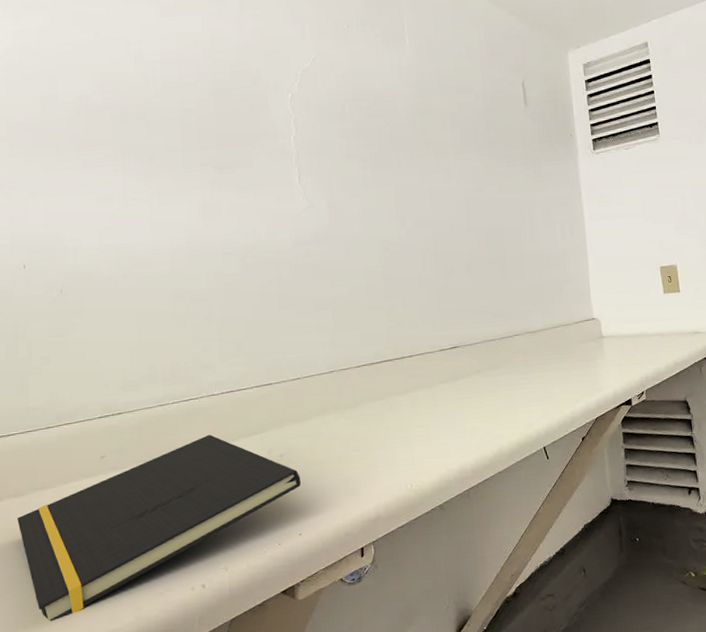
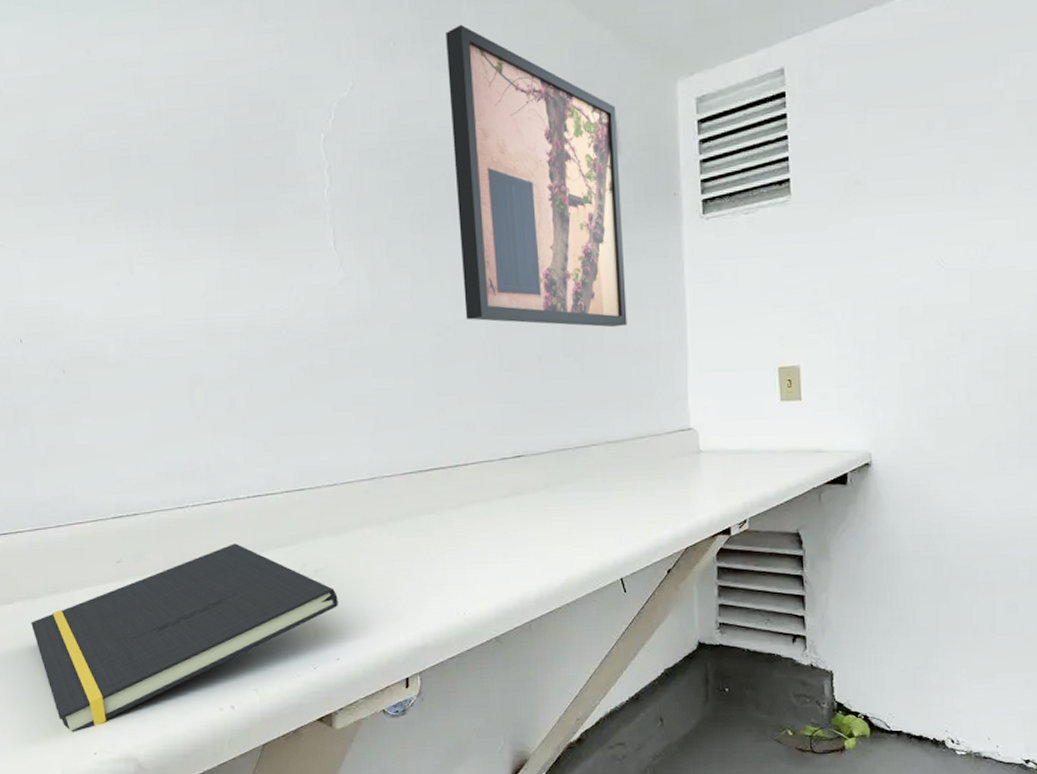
wall art: none [388,12,539,240] -> present [446,24,627,328]

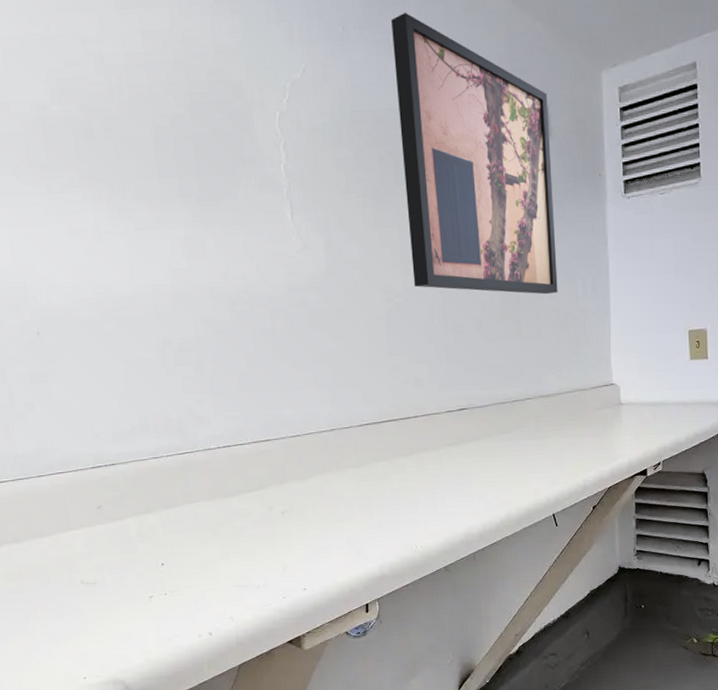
notepad: present [31,543,338,732] -> none [18,489,304,660]

